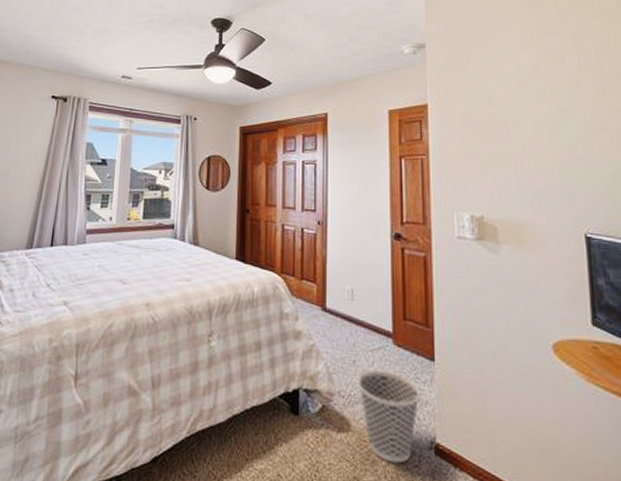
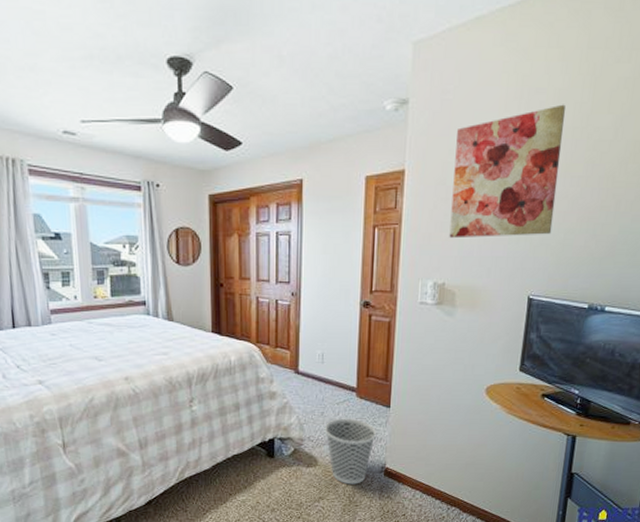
wall art: none [477,44,598,170] -> present [449,104,566,239]

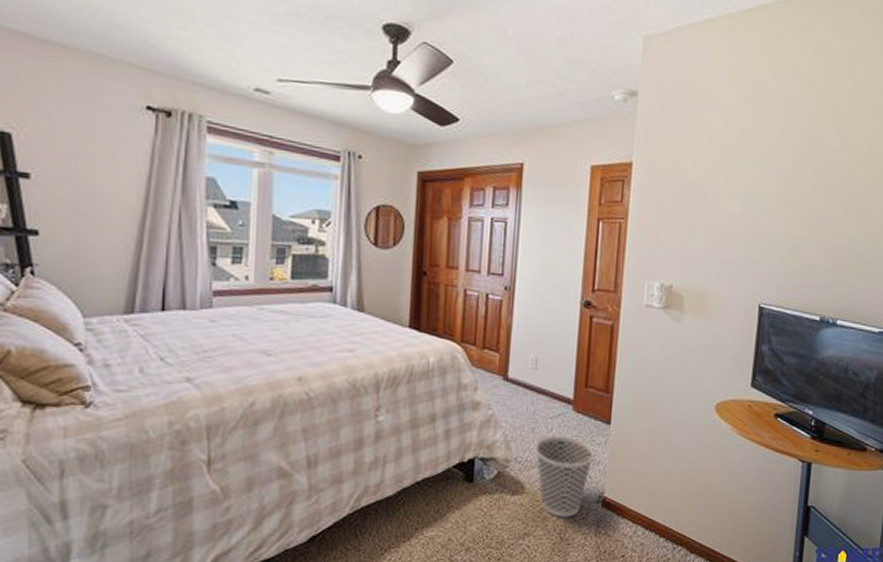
wall art: present [449,104,566,239] -> none [677,111,792,241]

